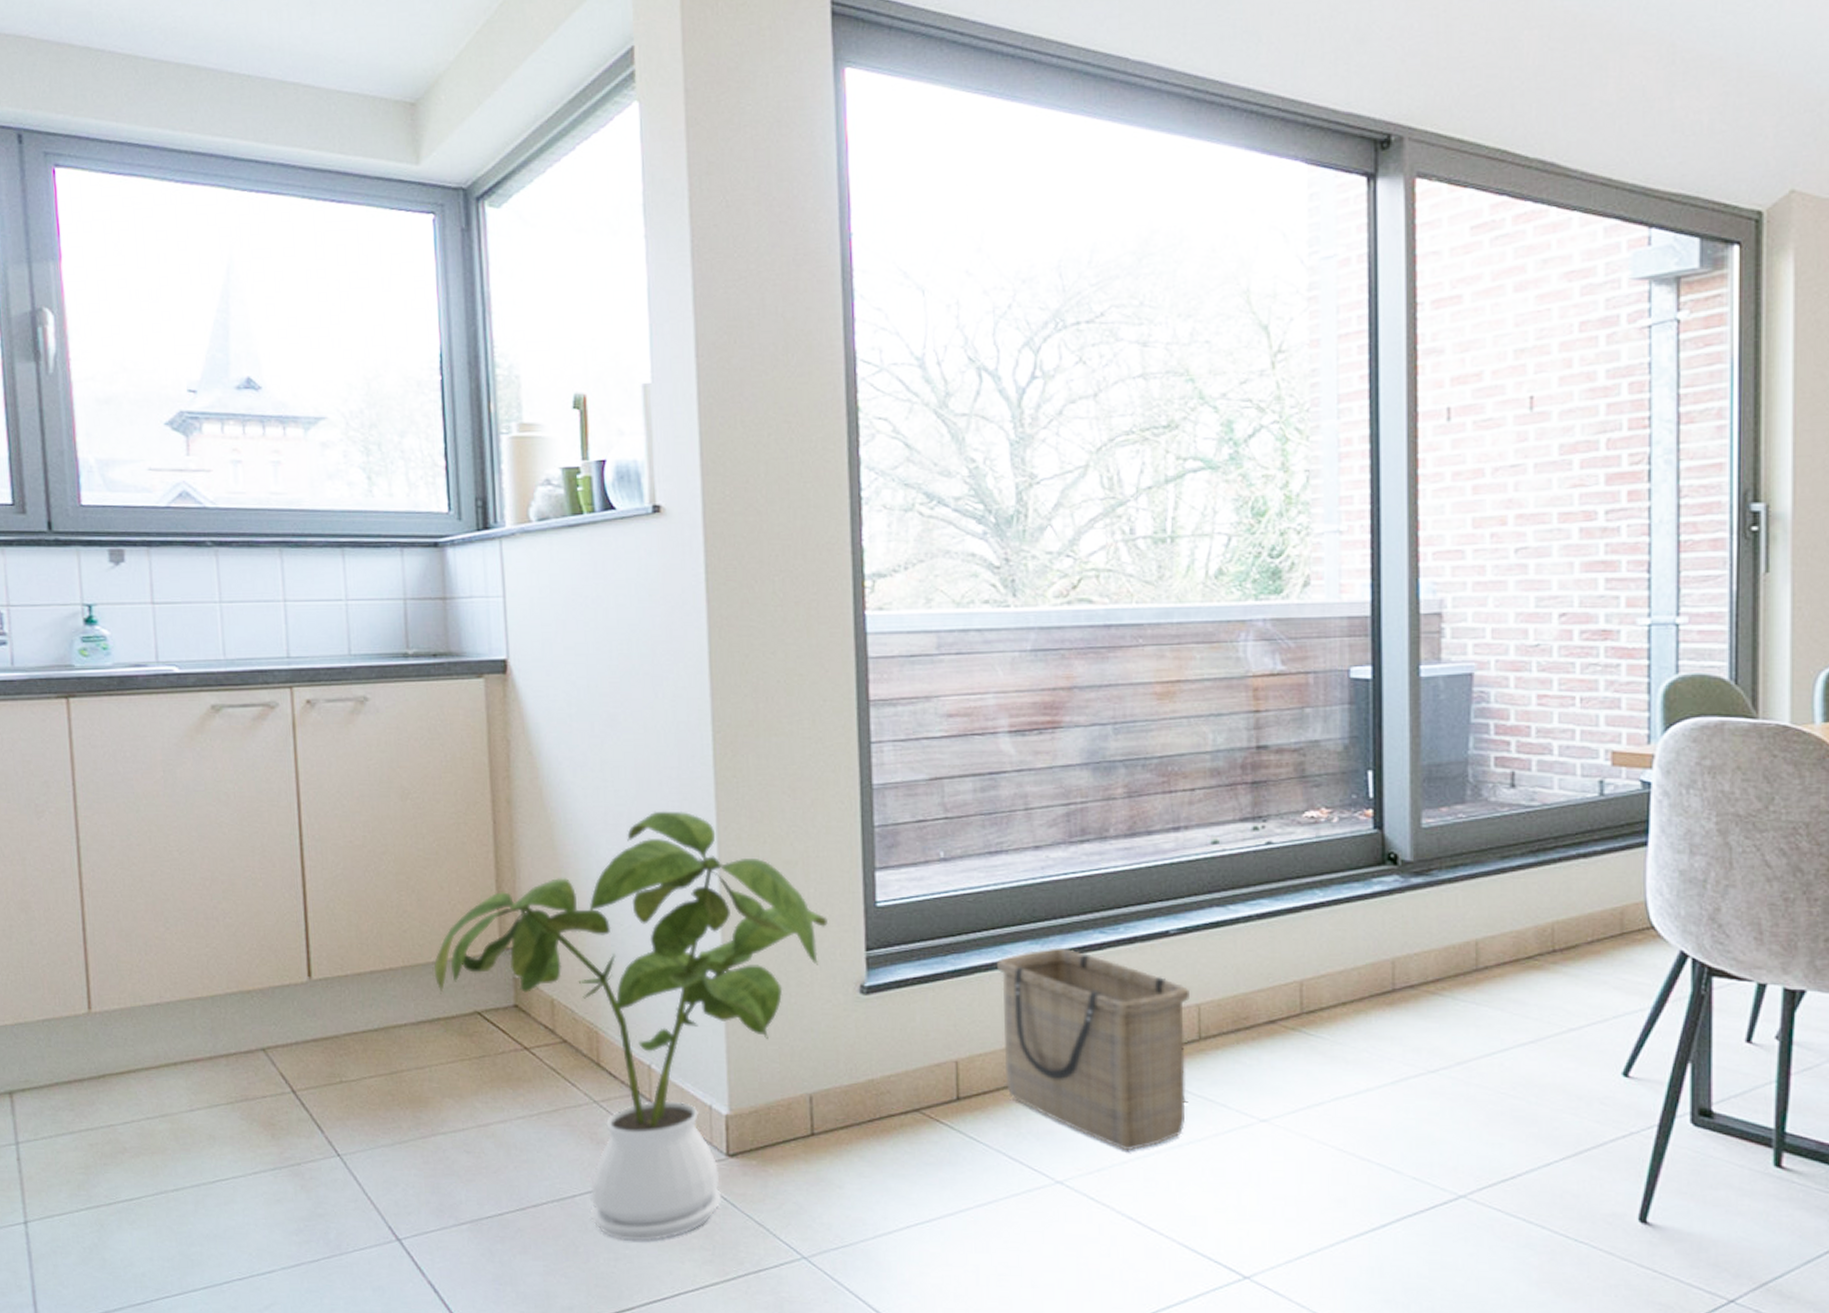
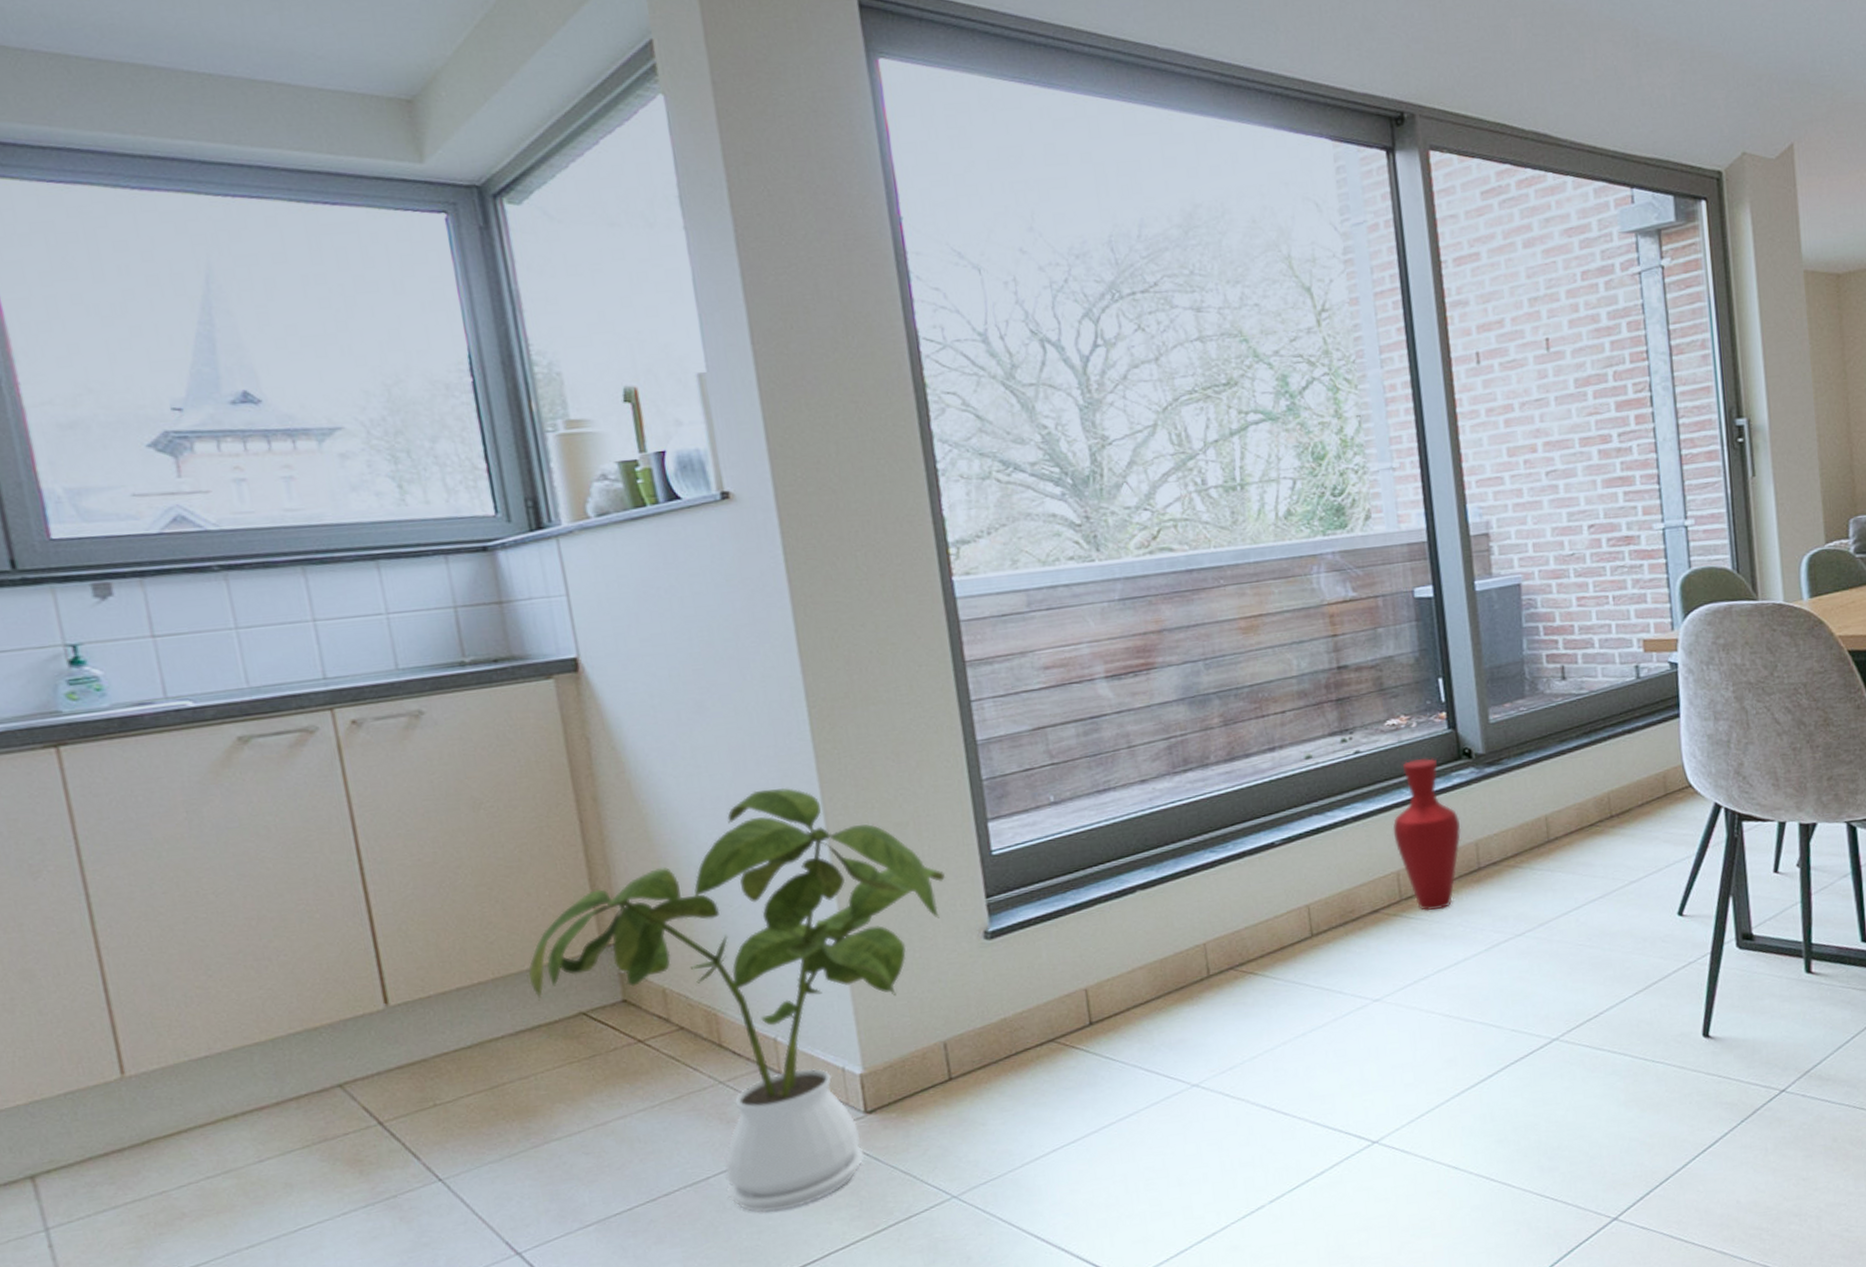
basket: present [996,947,1190,1151] -> none [1114,870,1306,1047]
vase: none [1300,859,1377,1030] -> present [1392,758,1461,910]

